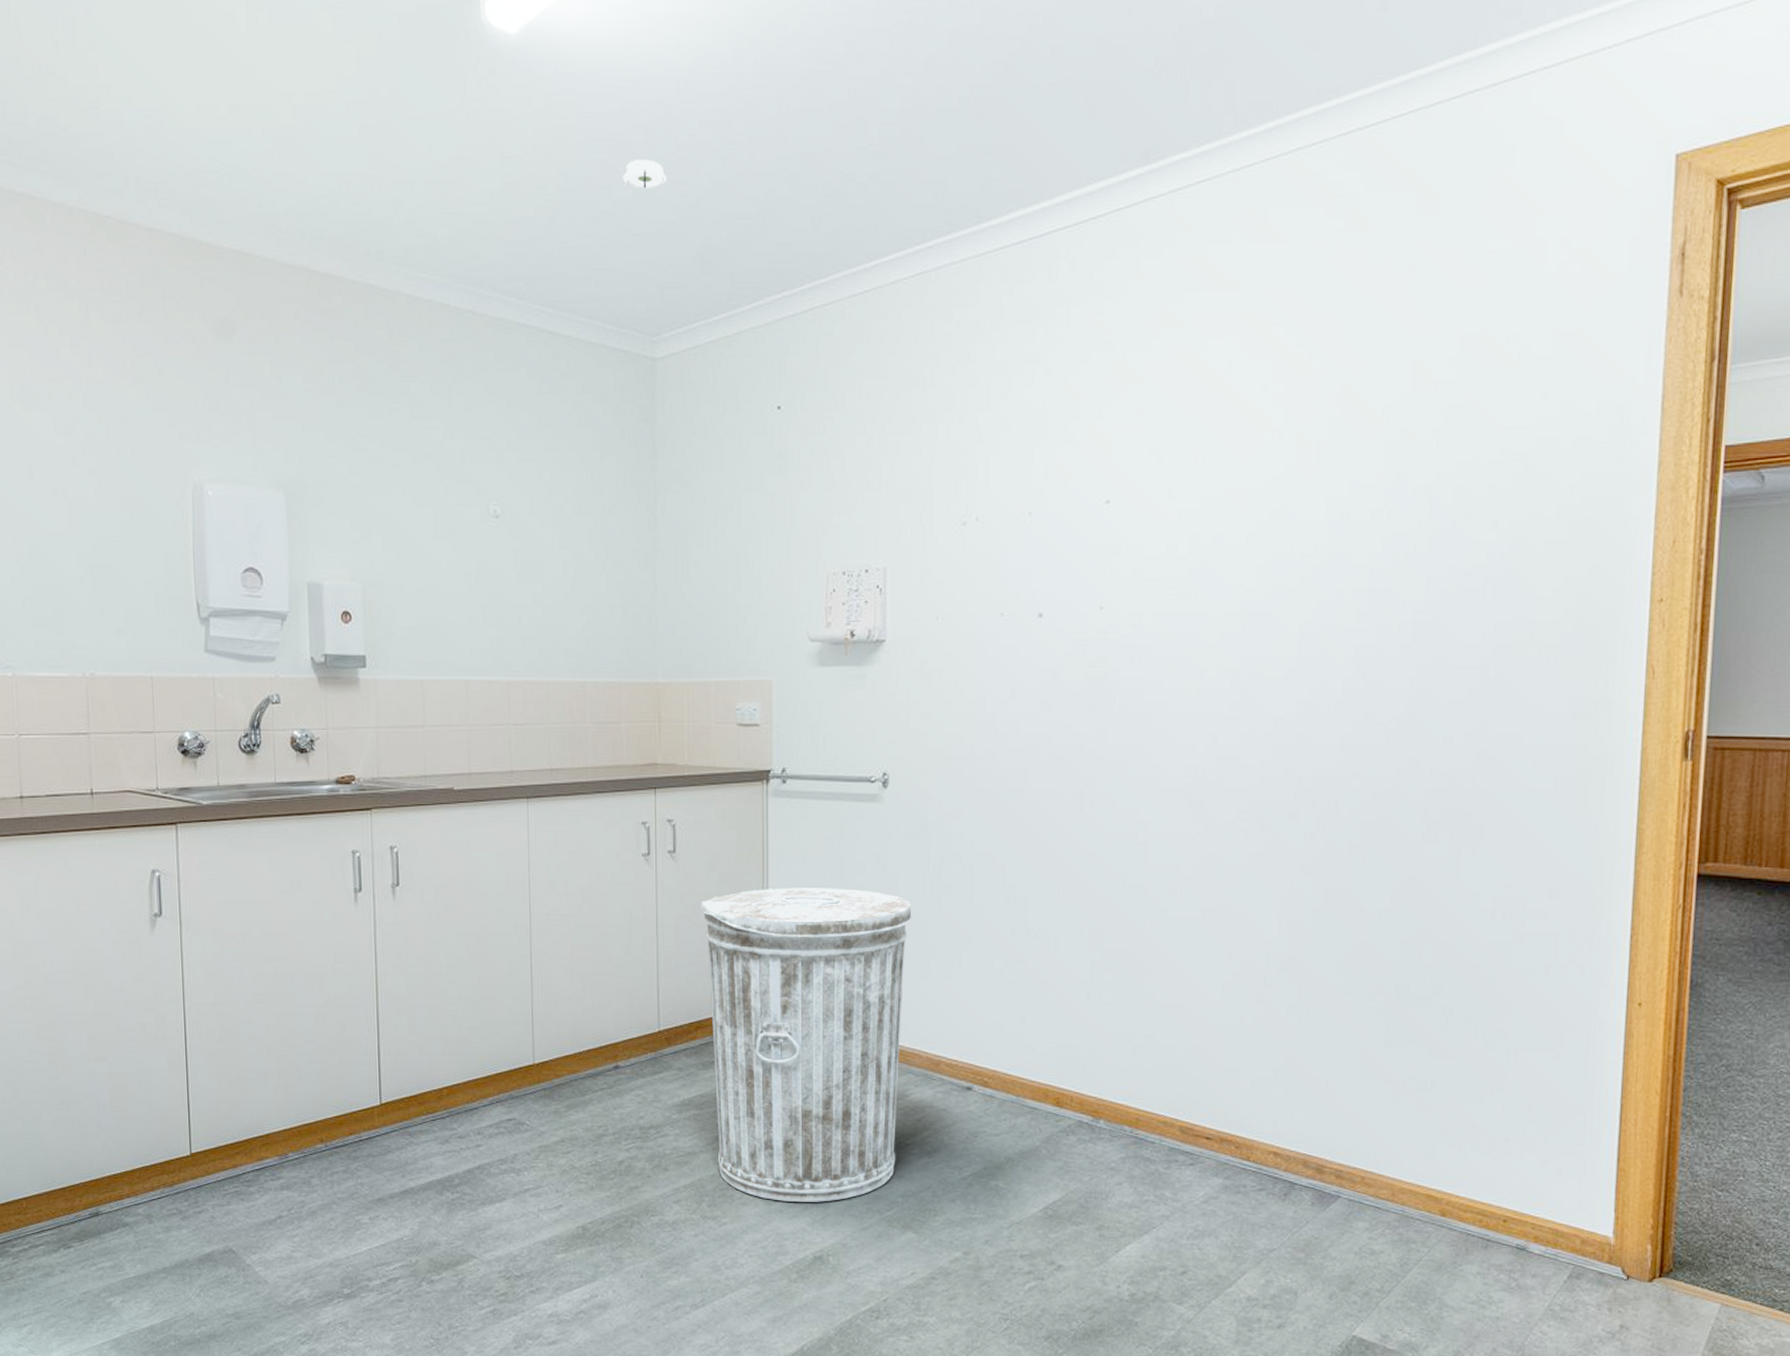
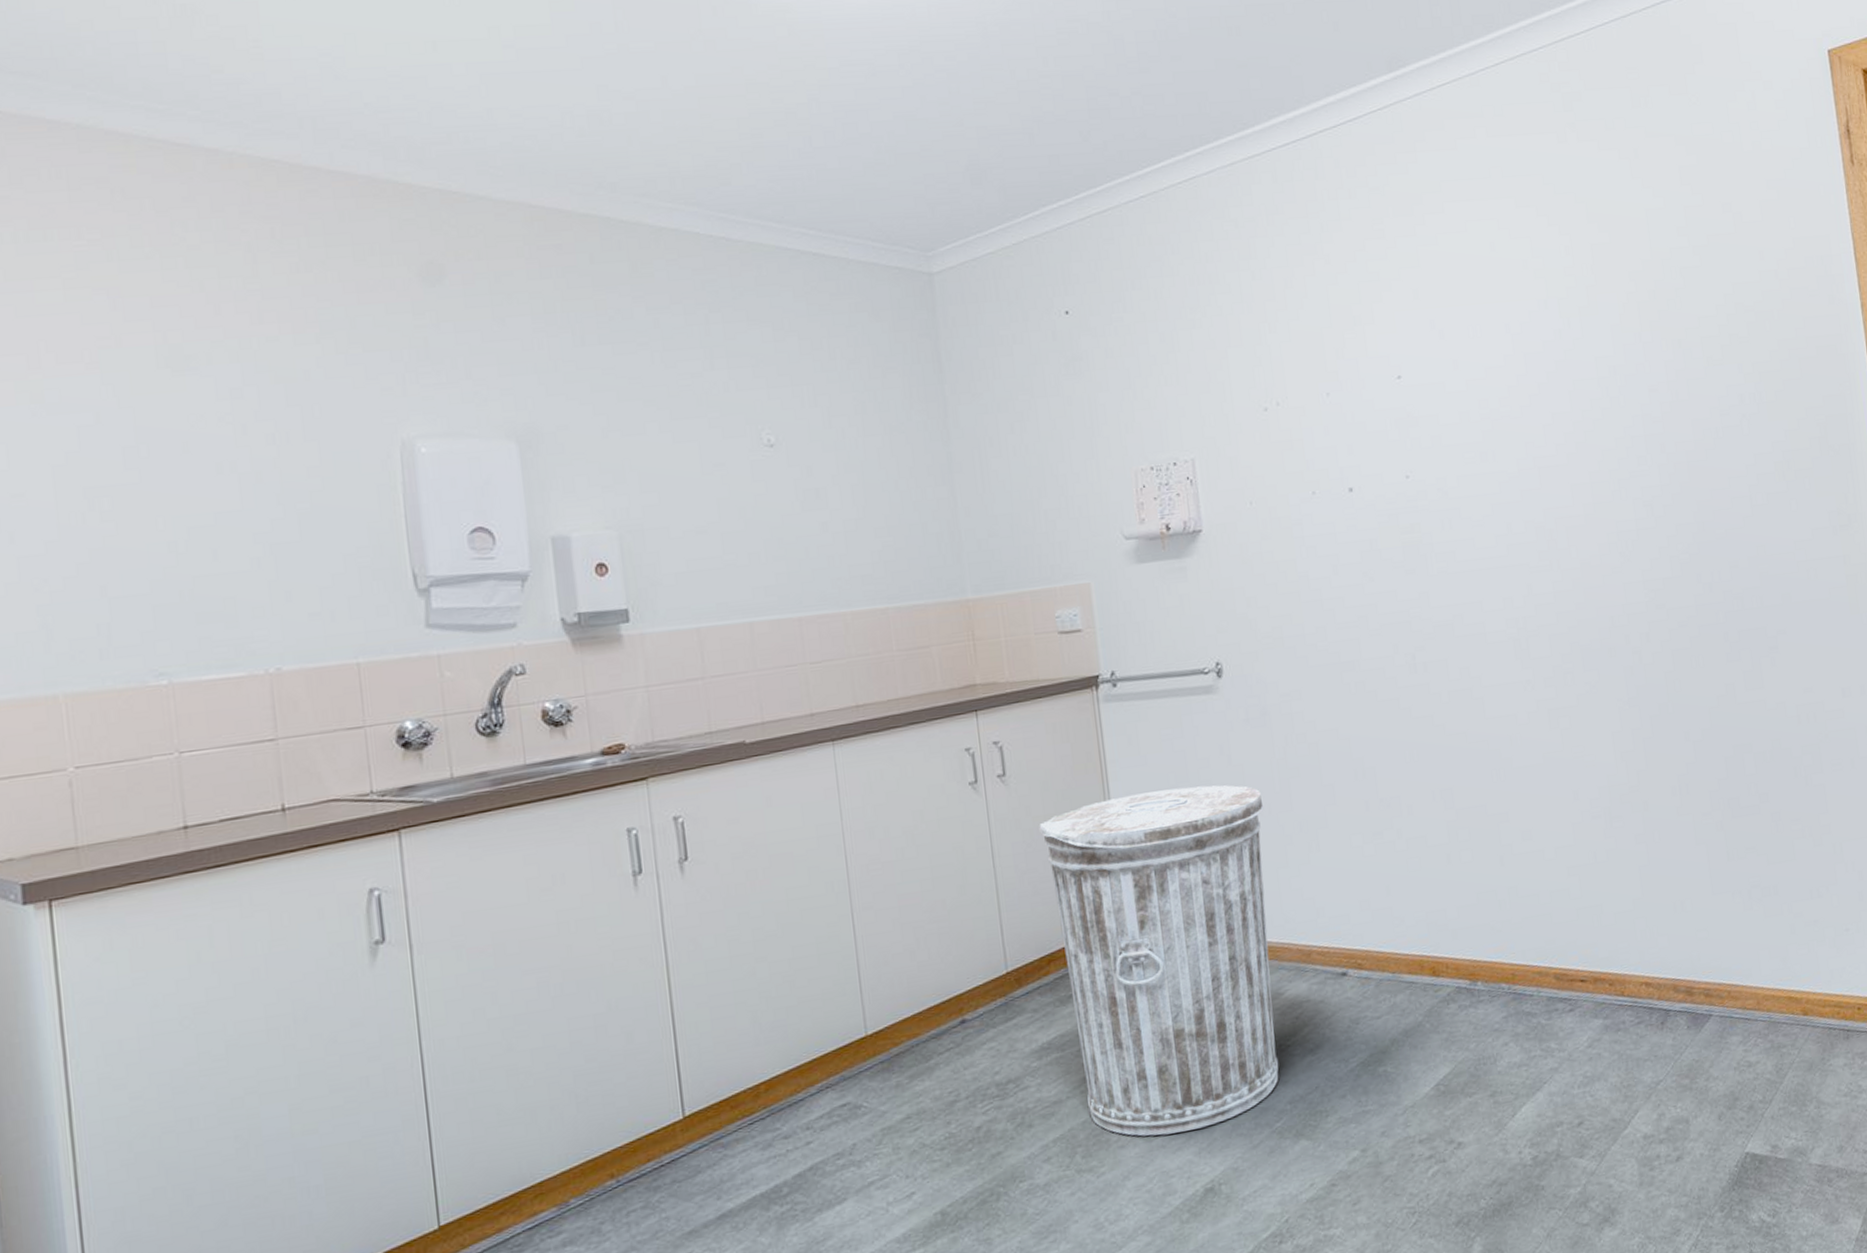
smoke detector: present [621,159,668,189] -> none [878,82,927,110]

